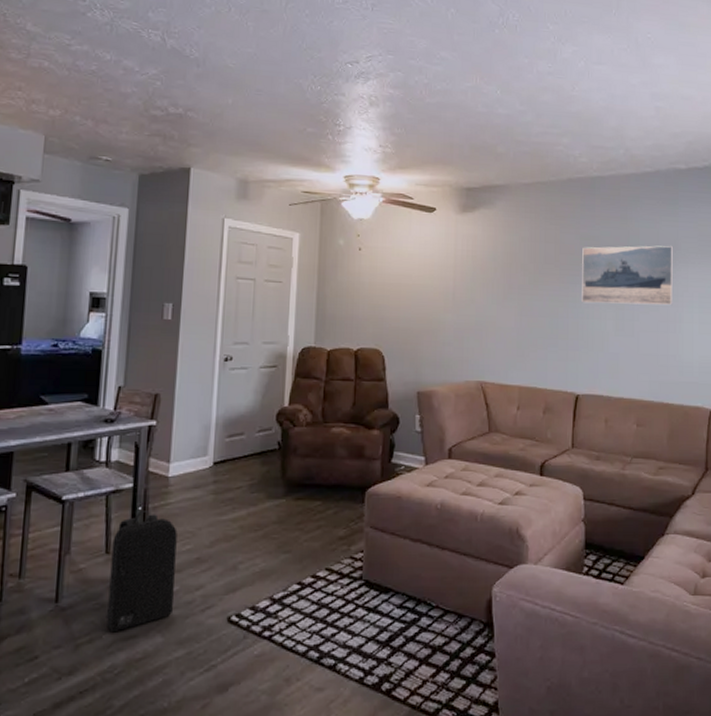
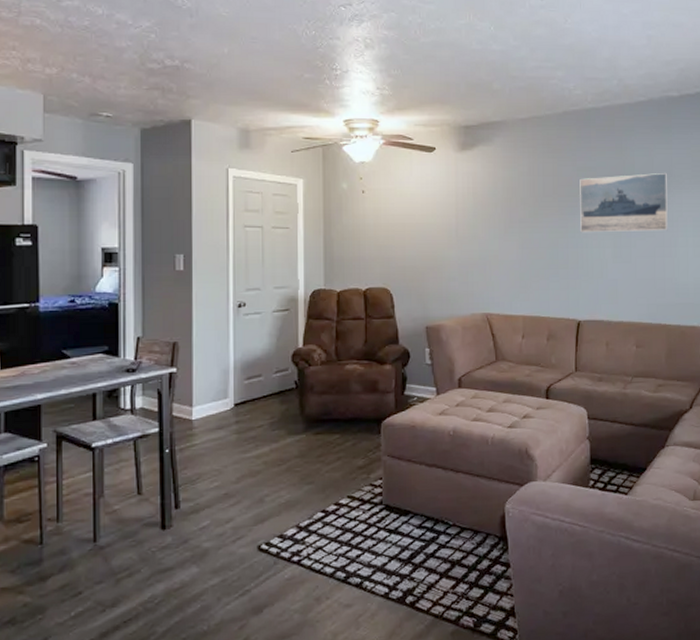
backpack: present [106,511,177,633] -> none [142,453,205,566]

